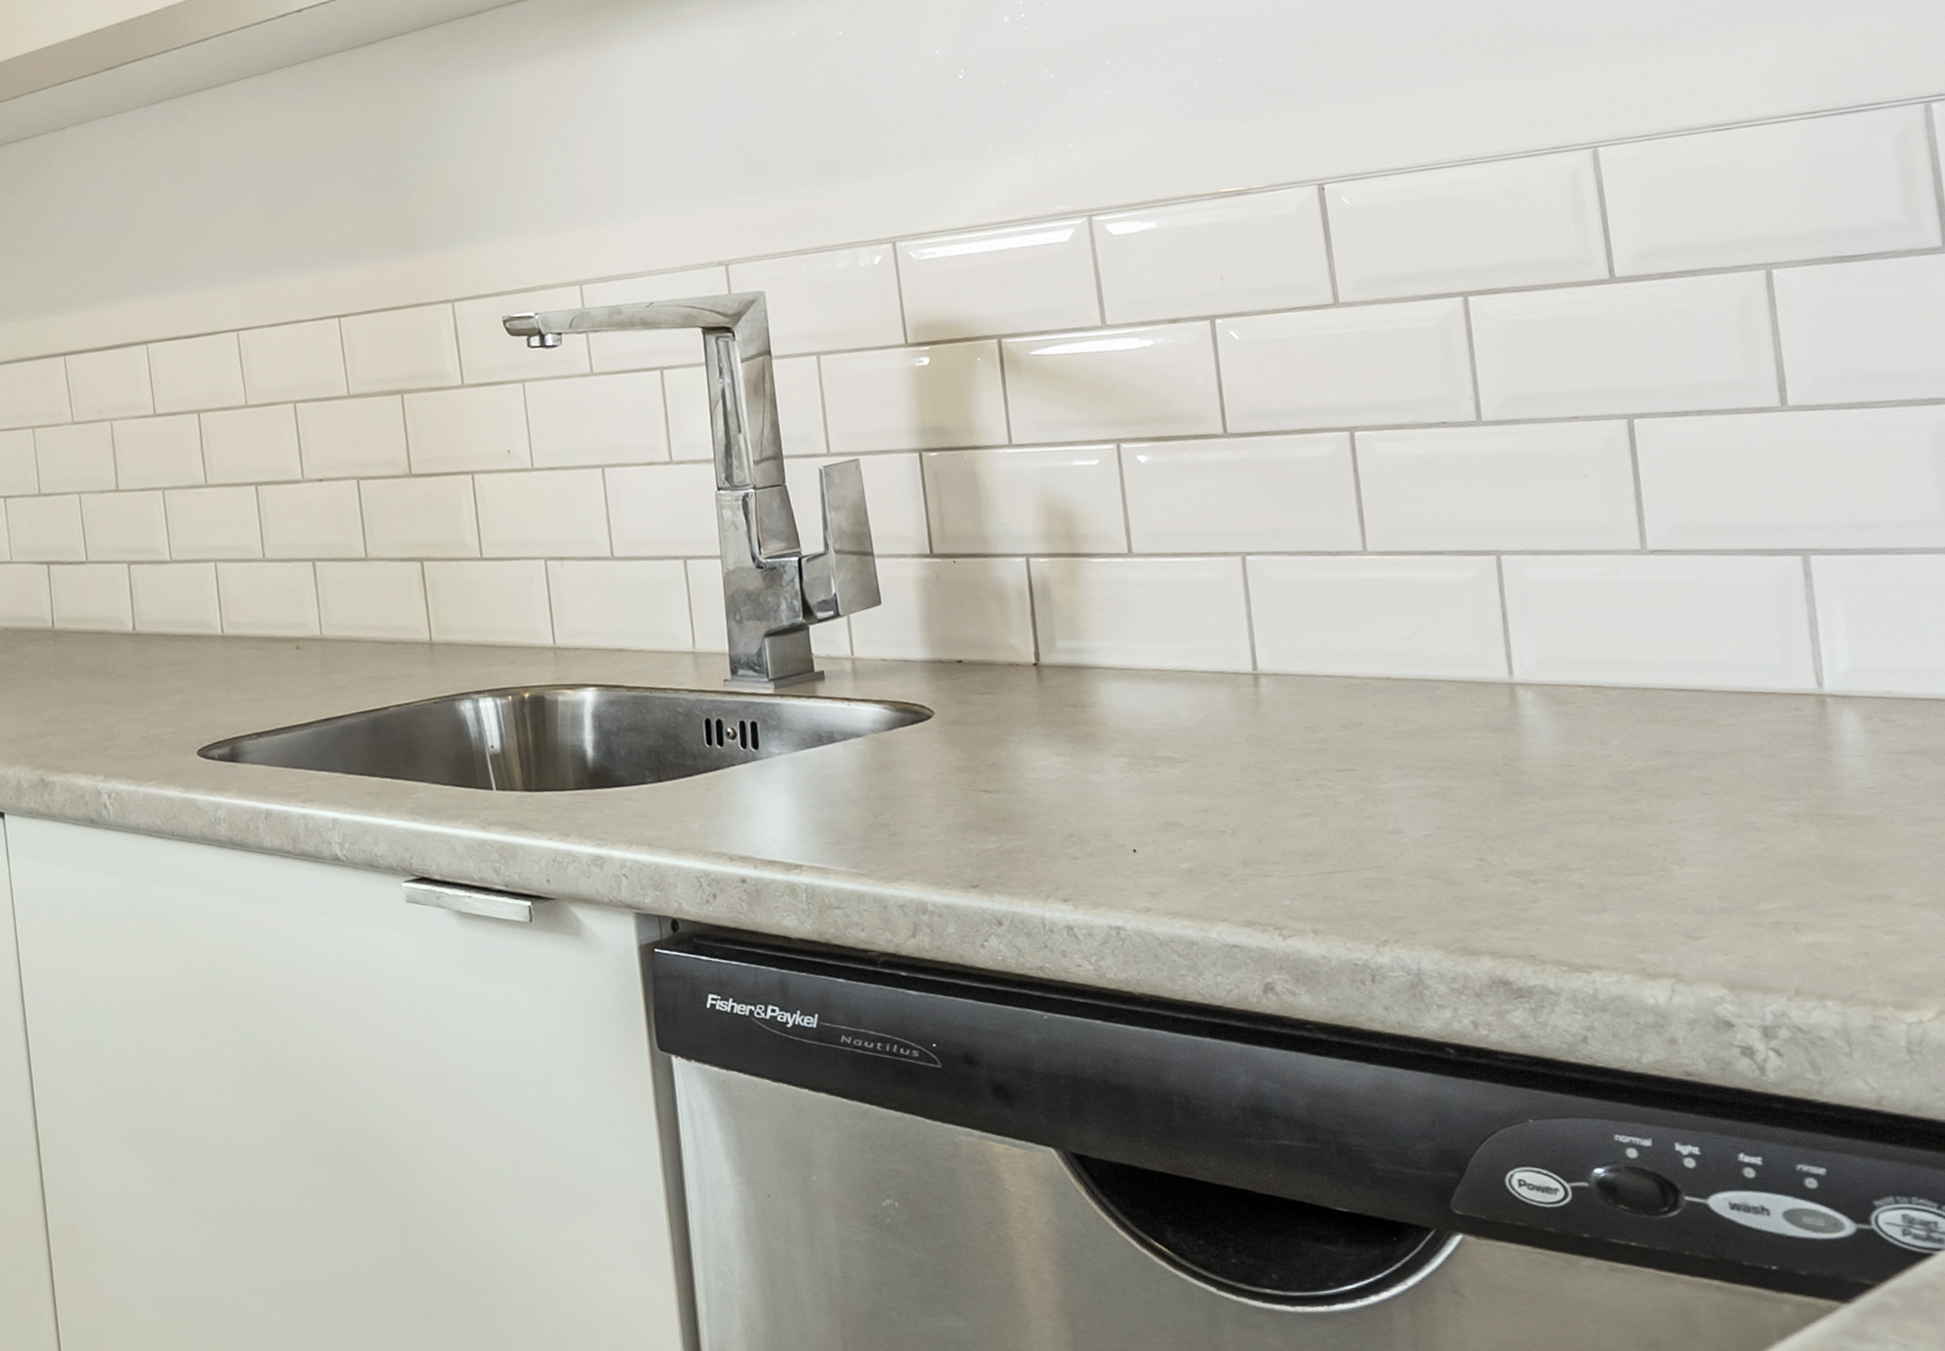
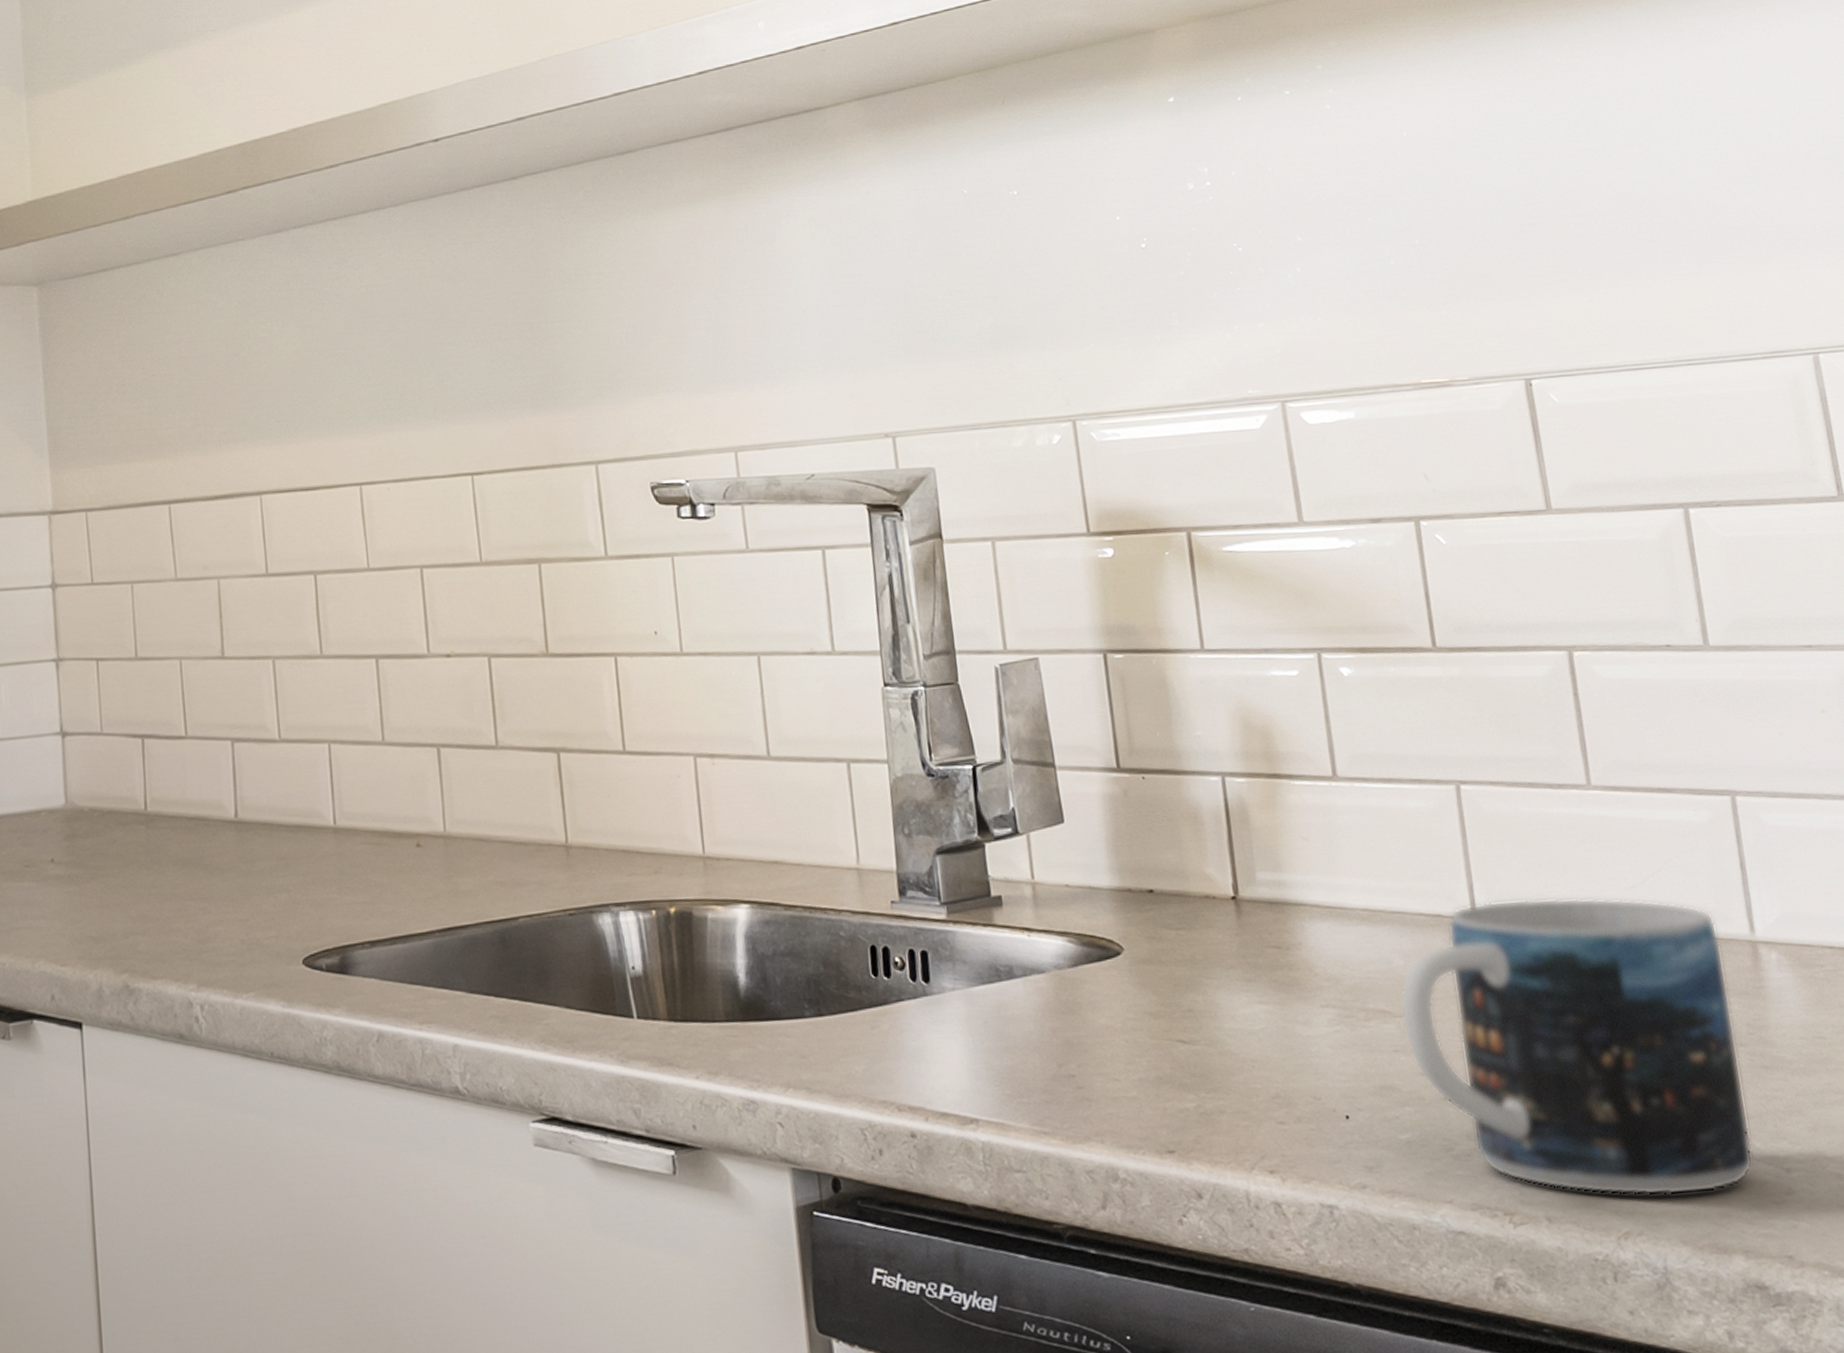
mug: none [1185,651,1503,909] -> present [1400,898,1754,1196]

